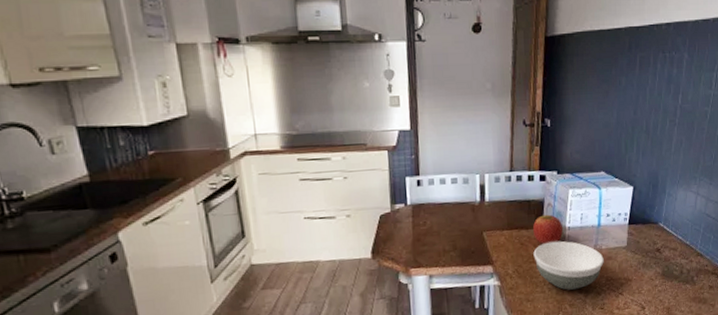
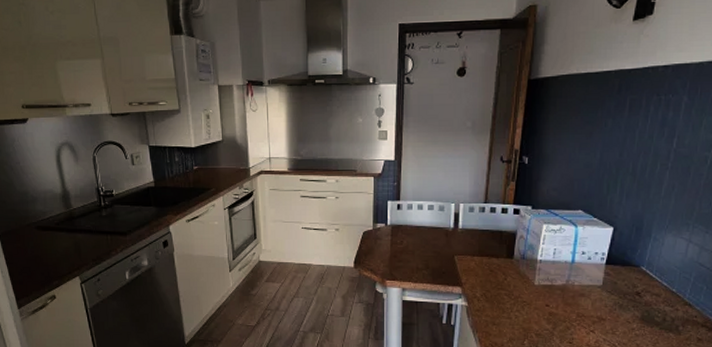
apple: present [533,214,564,245] -> none [504,246,535,274]
bowl: present [533,240,604,291] -> none [502,272,576,320]

